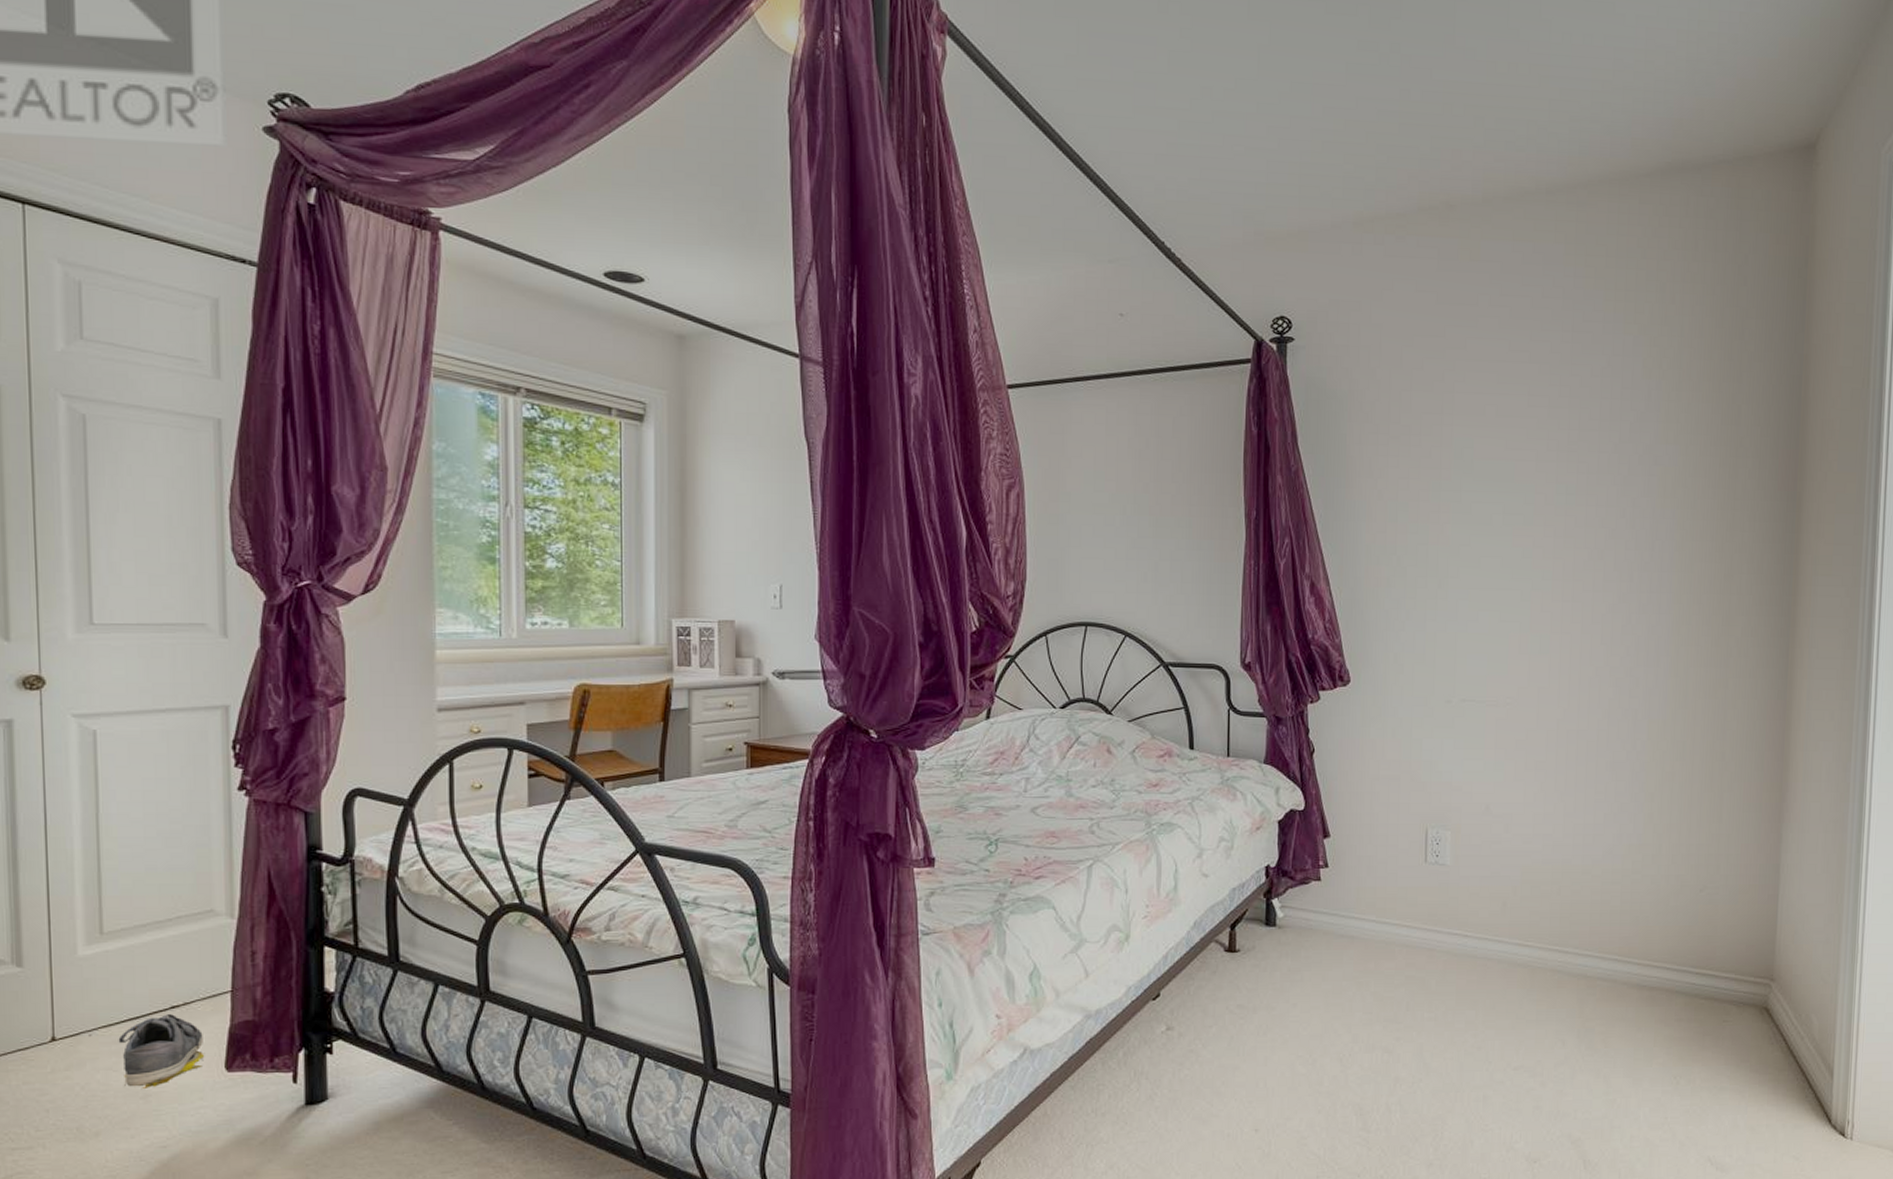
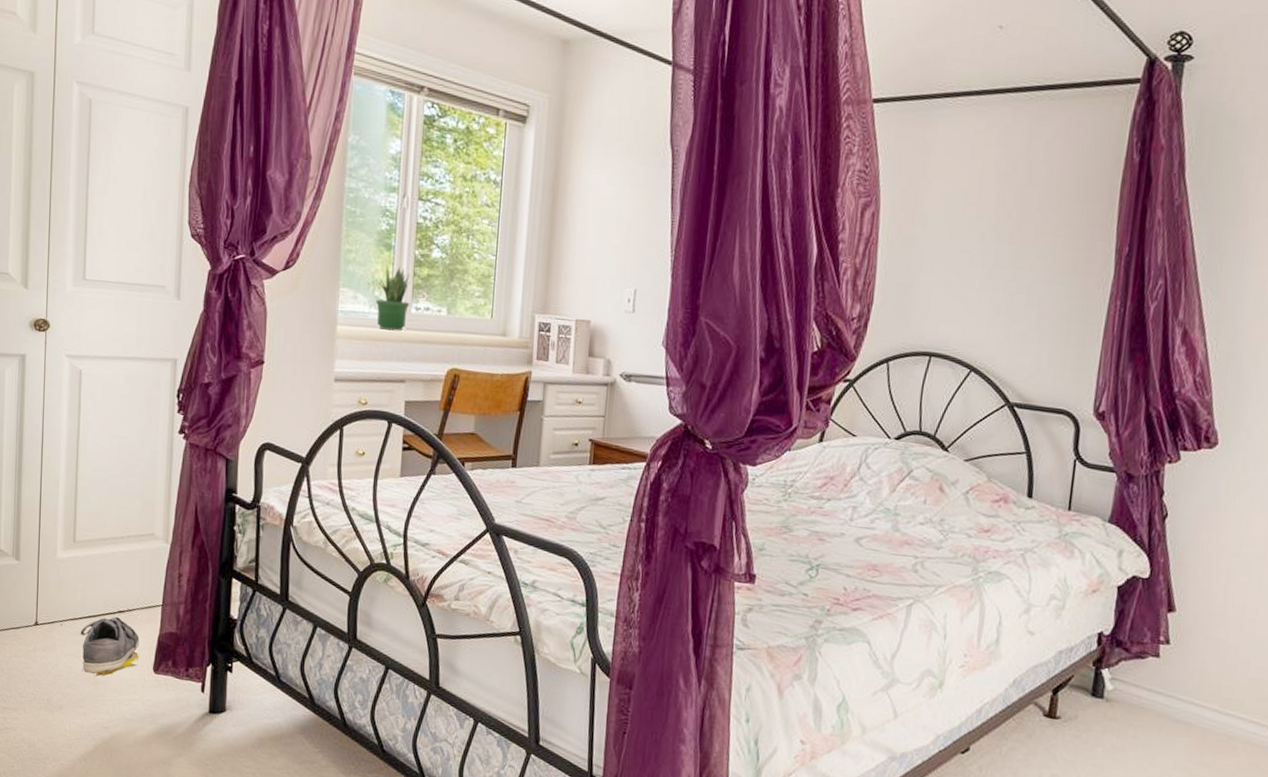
planter: none [481,579,524,650] -> present [375,265,410,331]

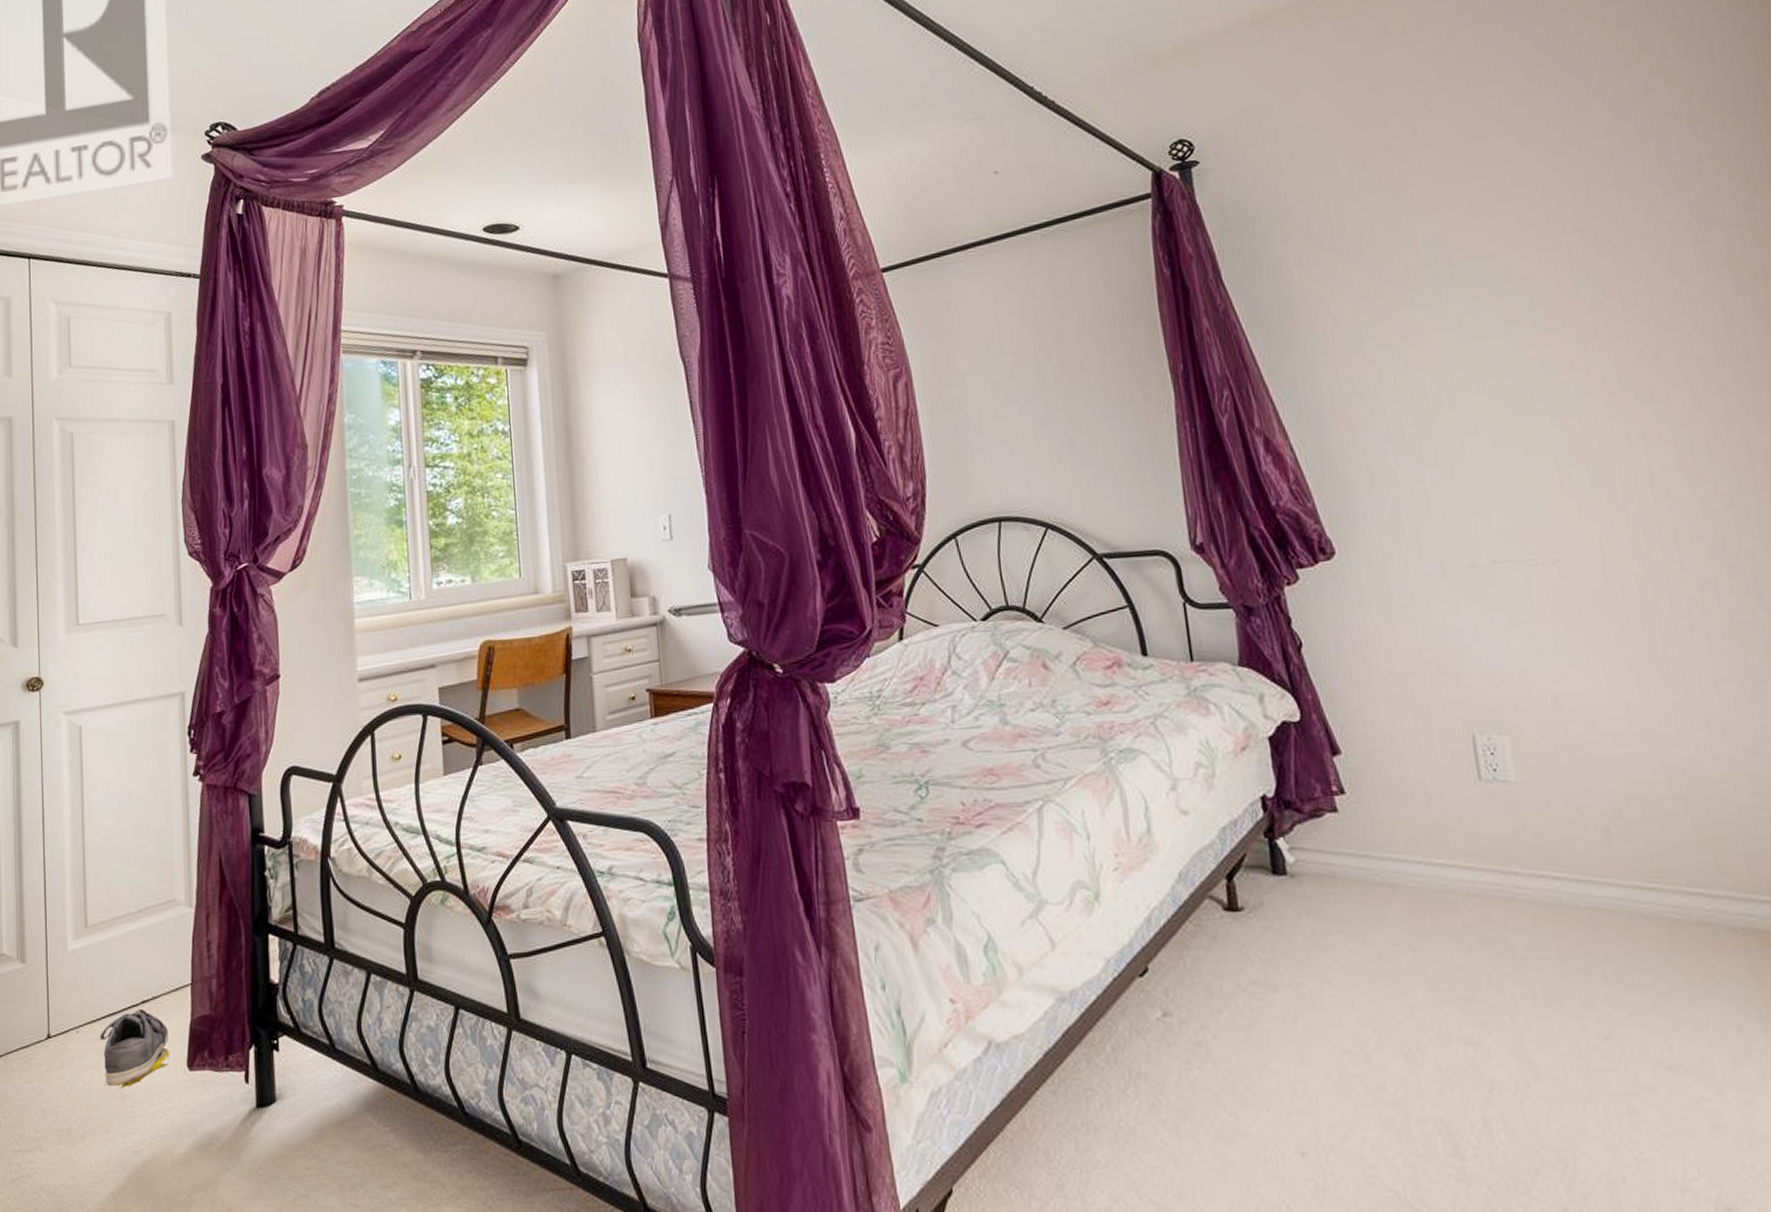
planter: present [375,265,410,331] -> none [392,541,431,614]

